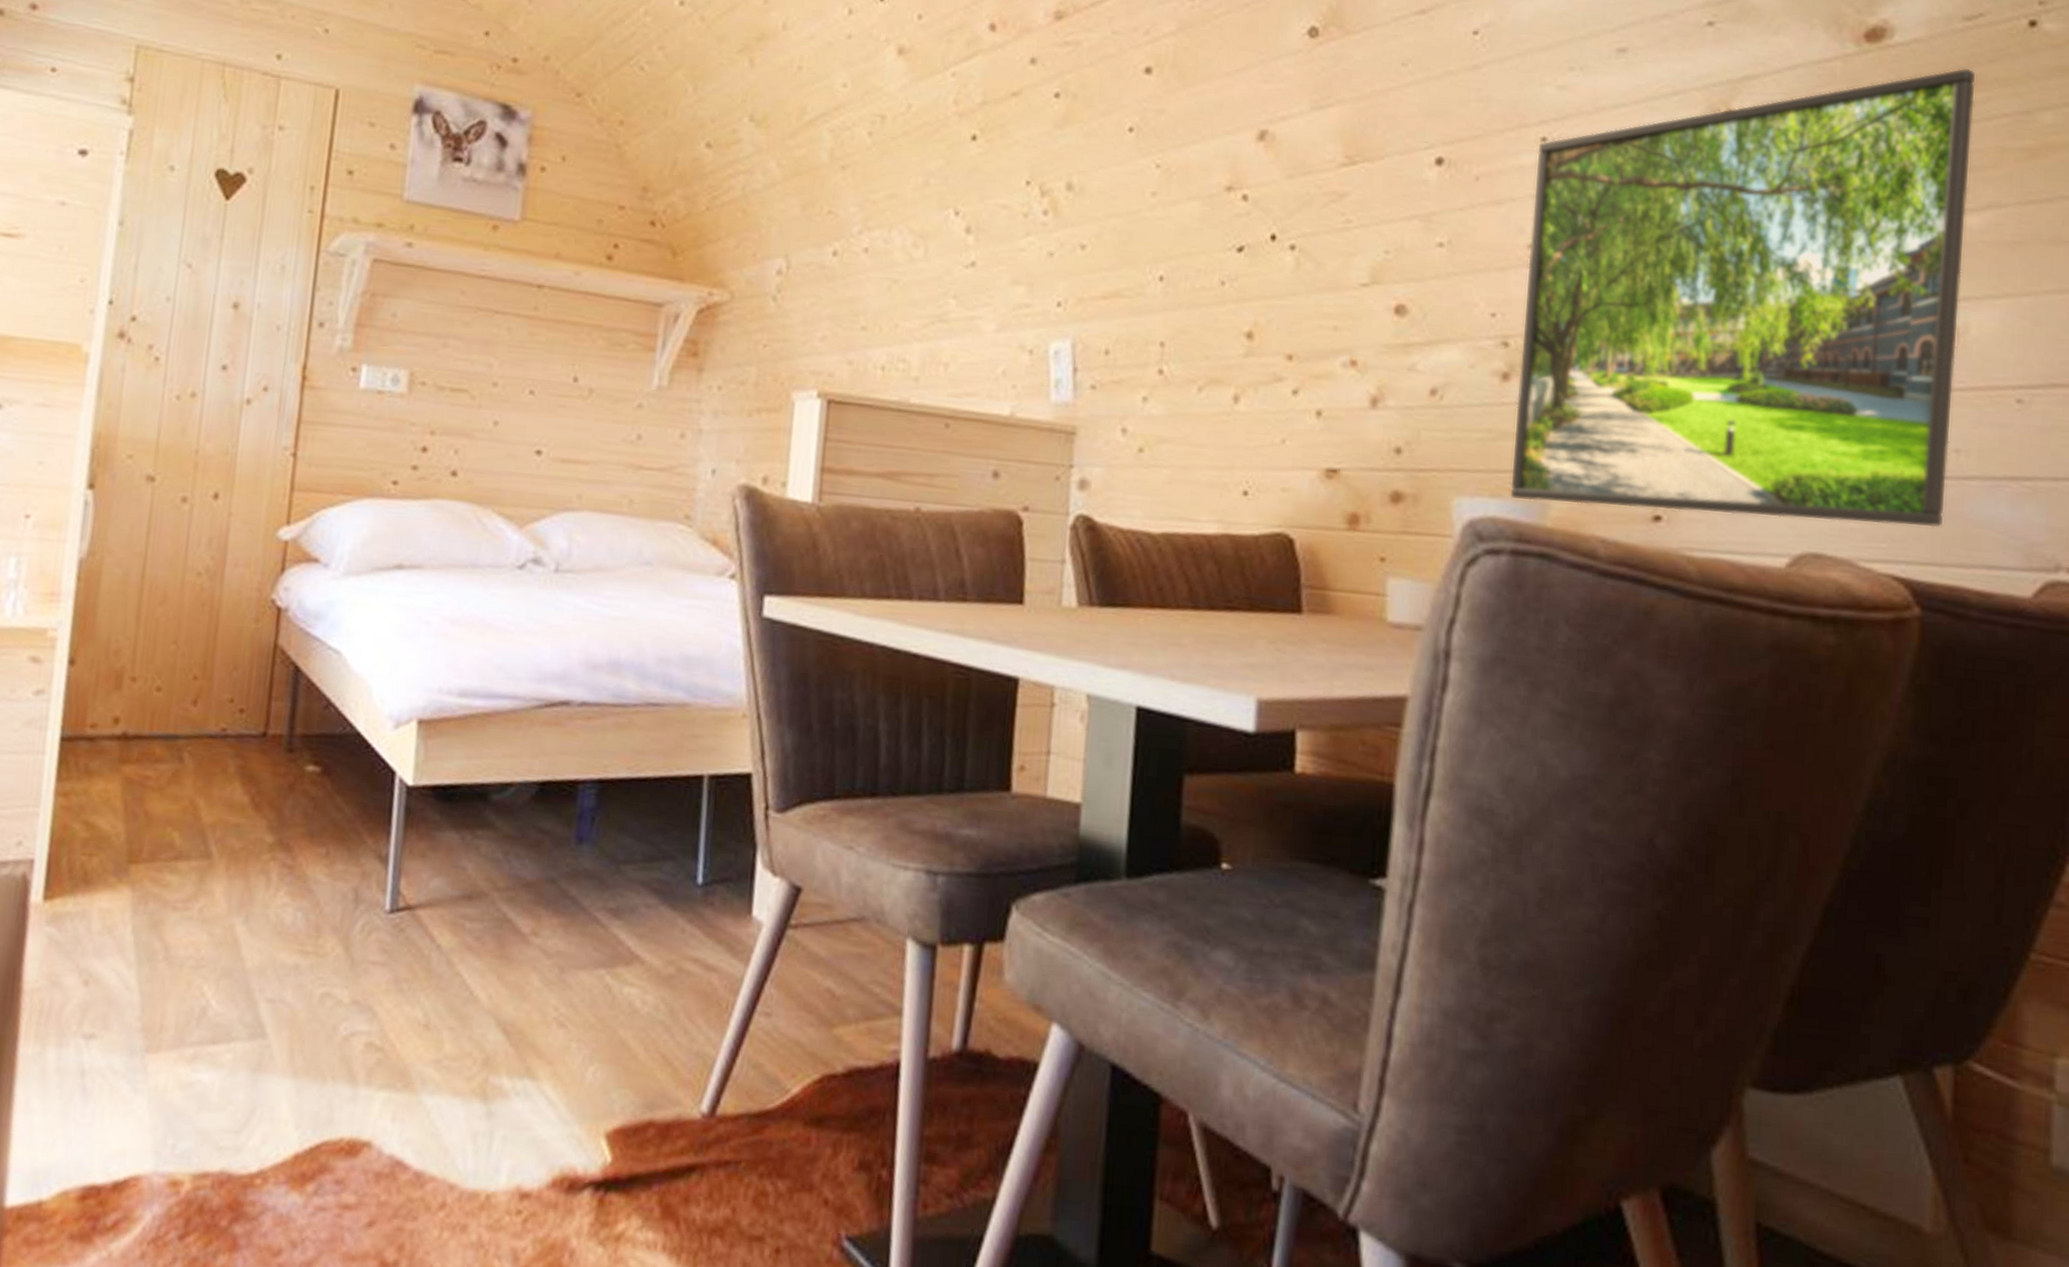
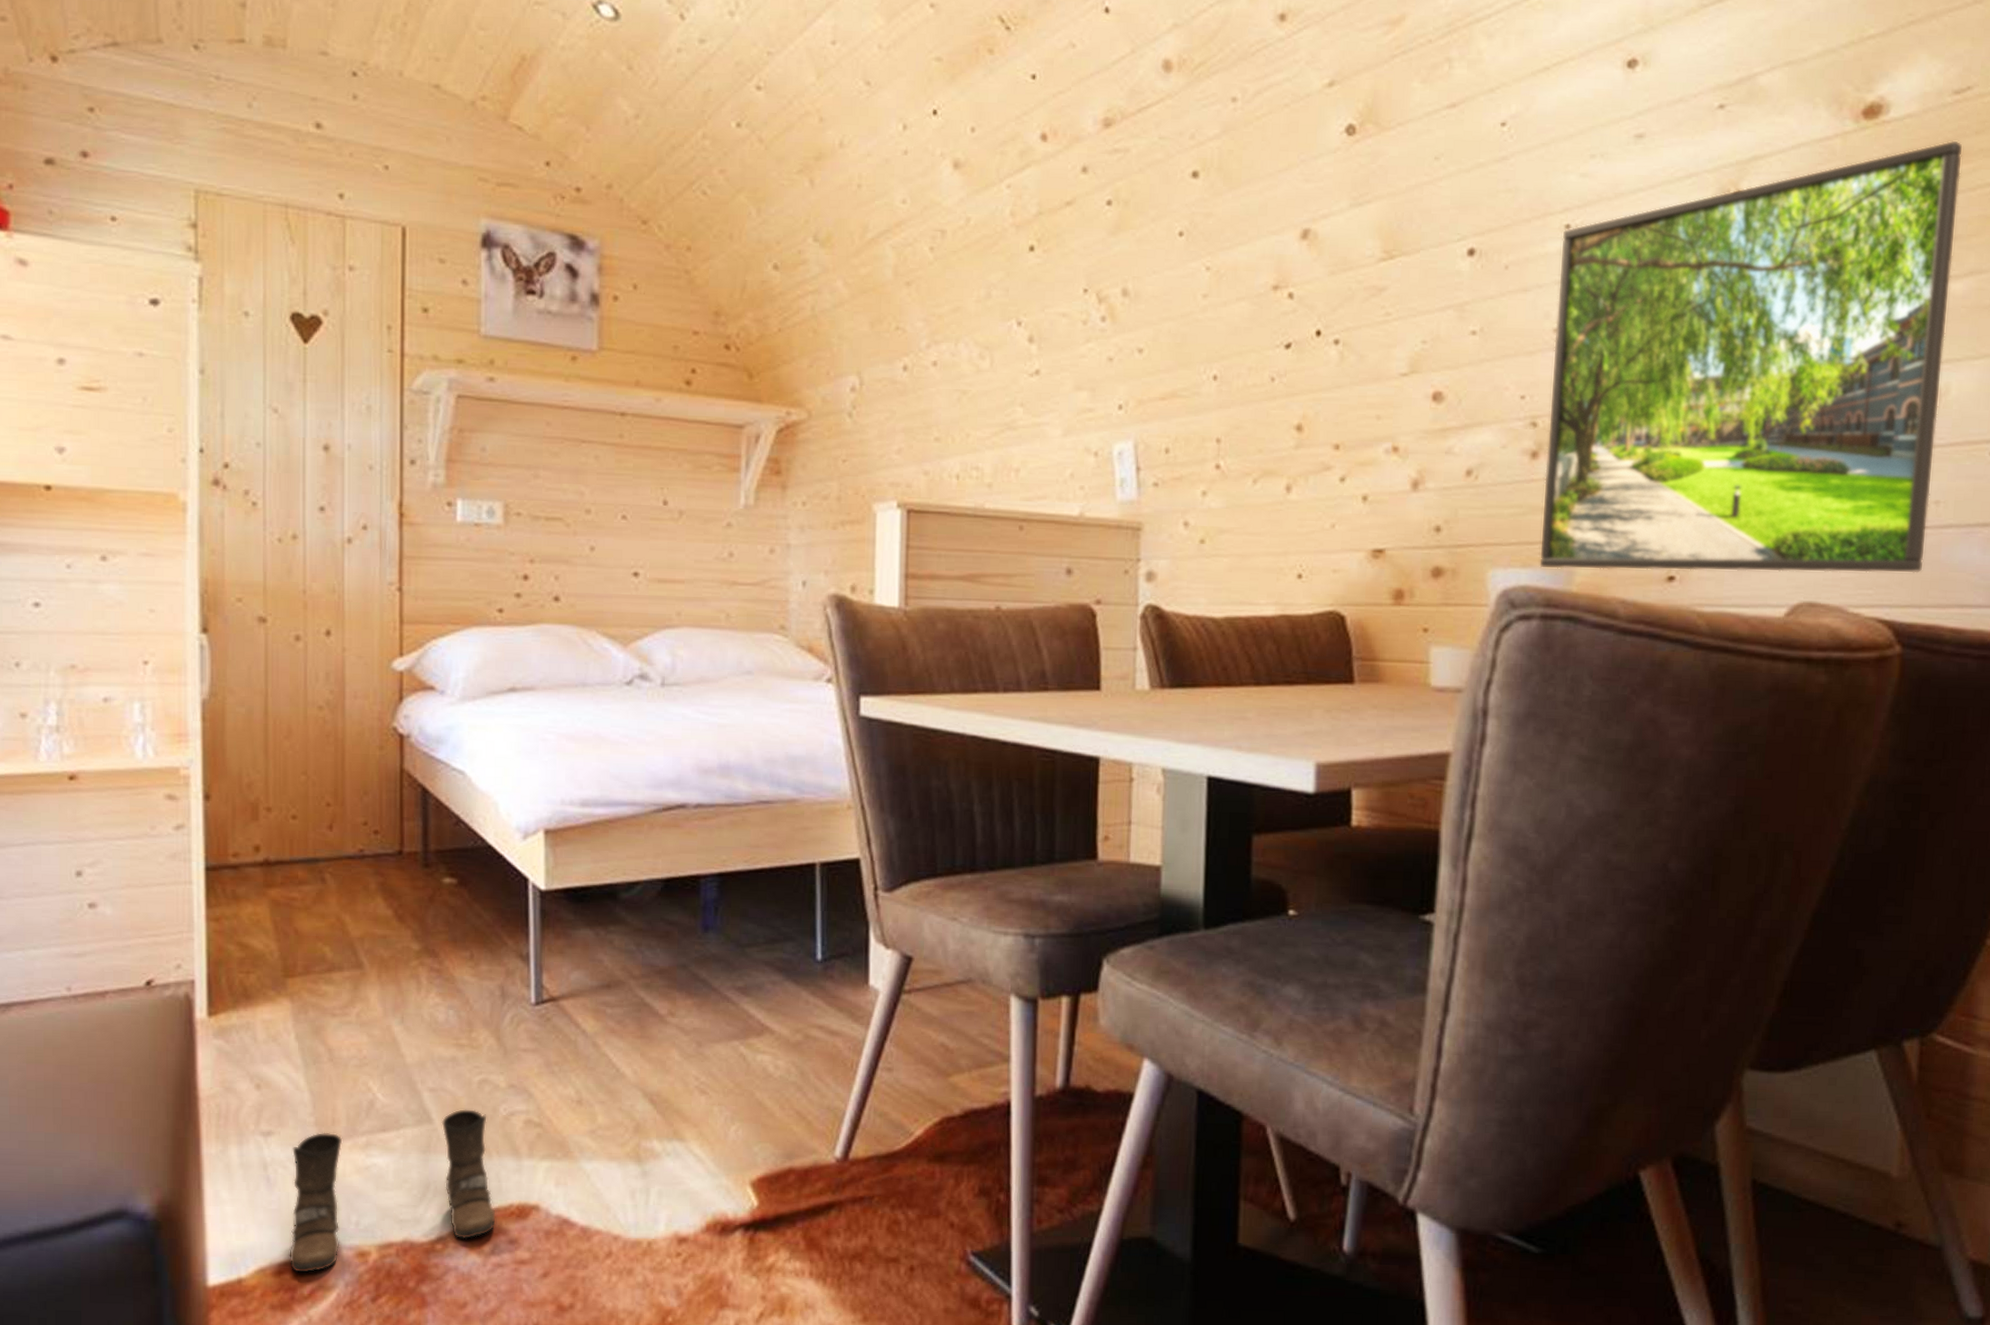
boots: none [95,1025,326,1200] -> present [289,1109,496,1273]

